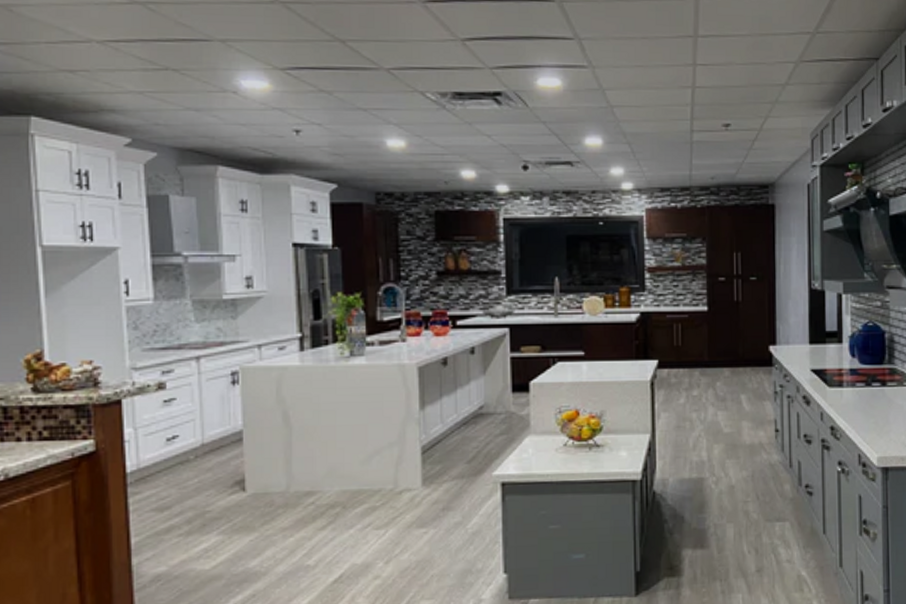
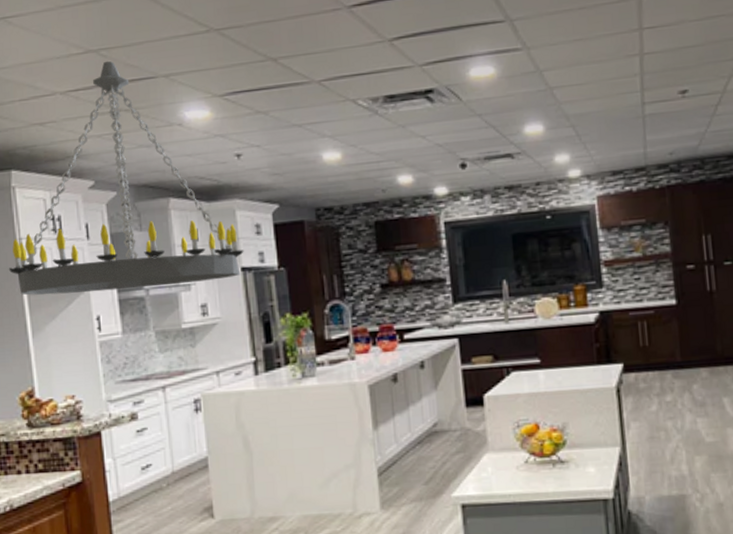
chandelier: none [19,15,297,254] -> present [8,60,244,296]

